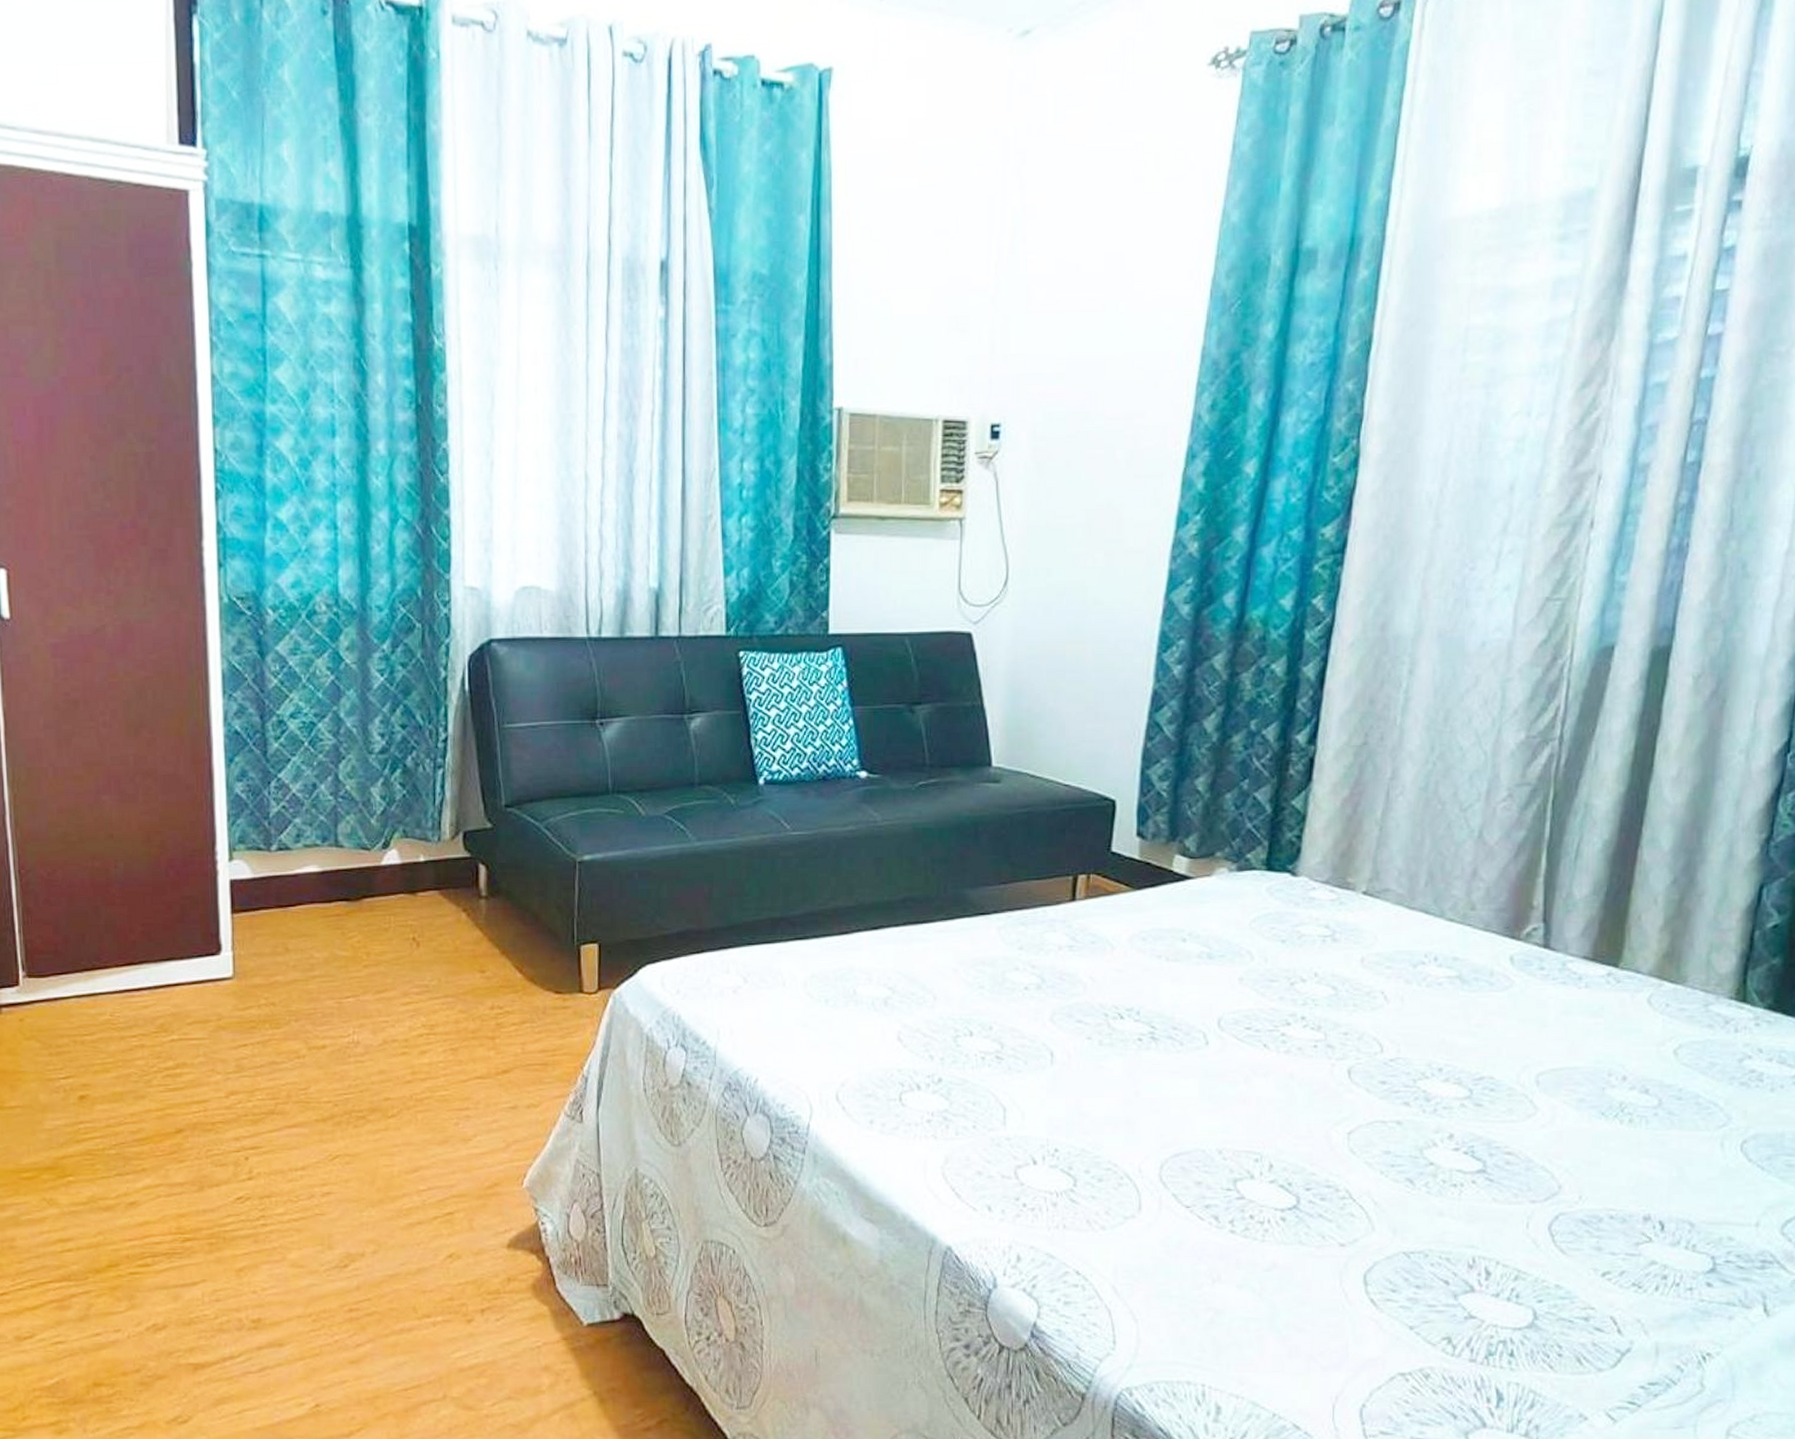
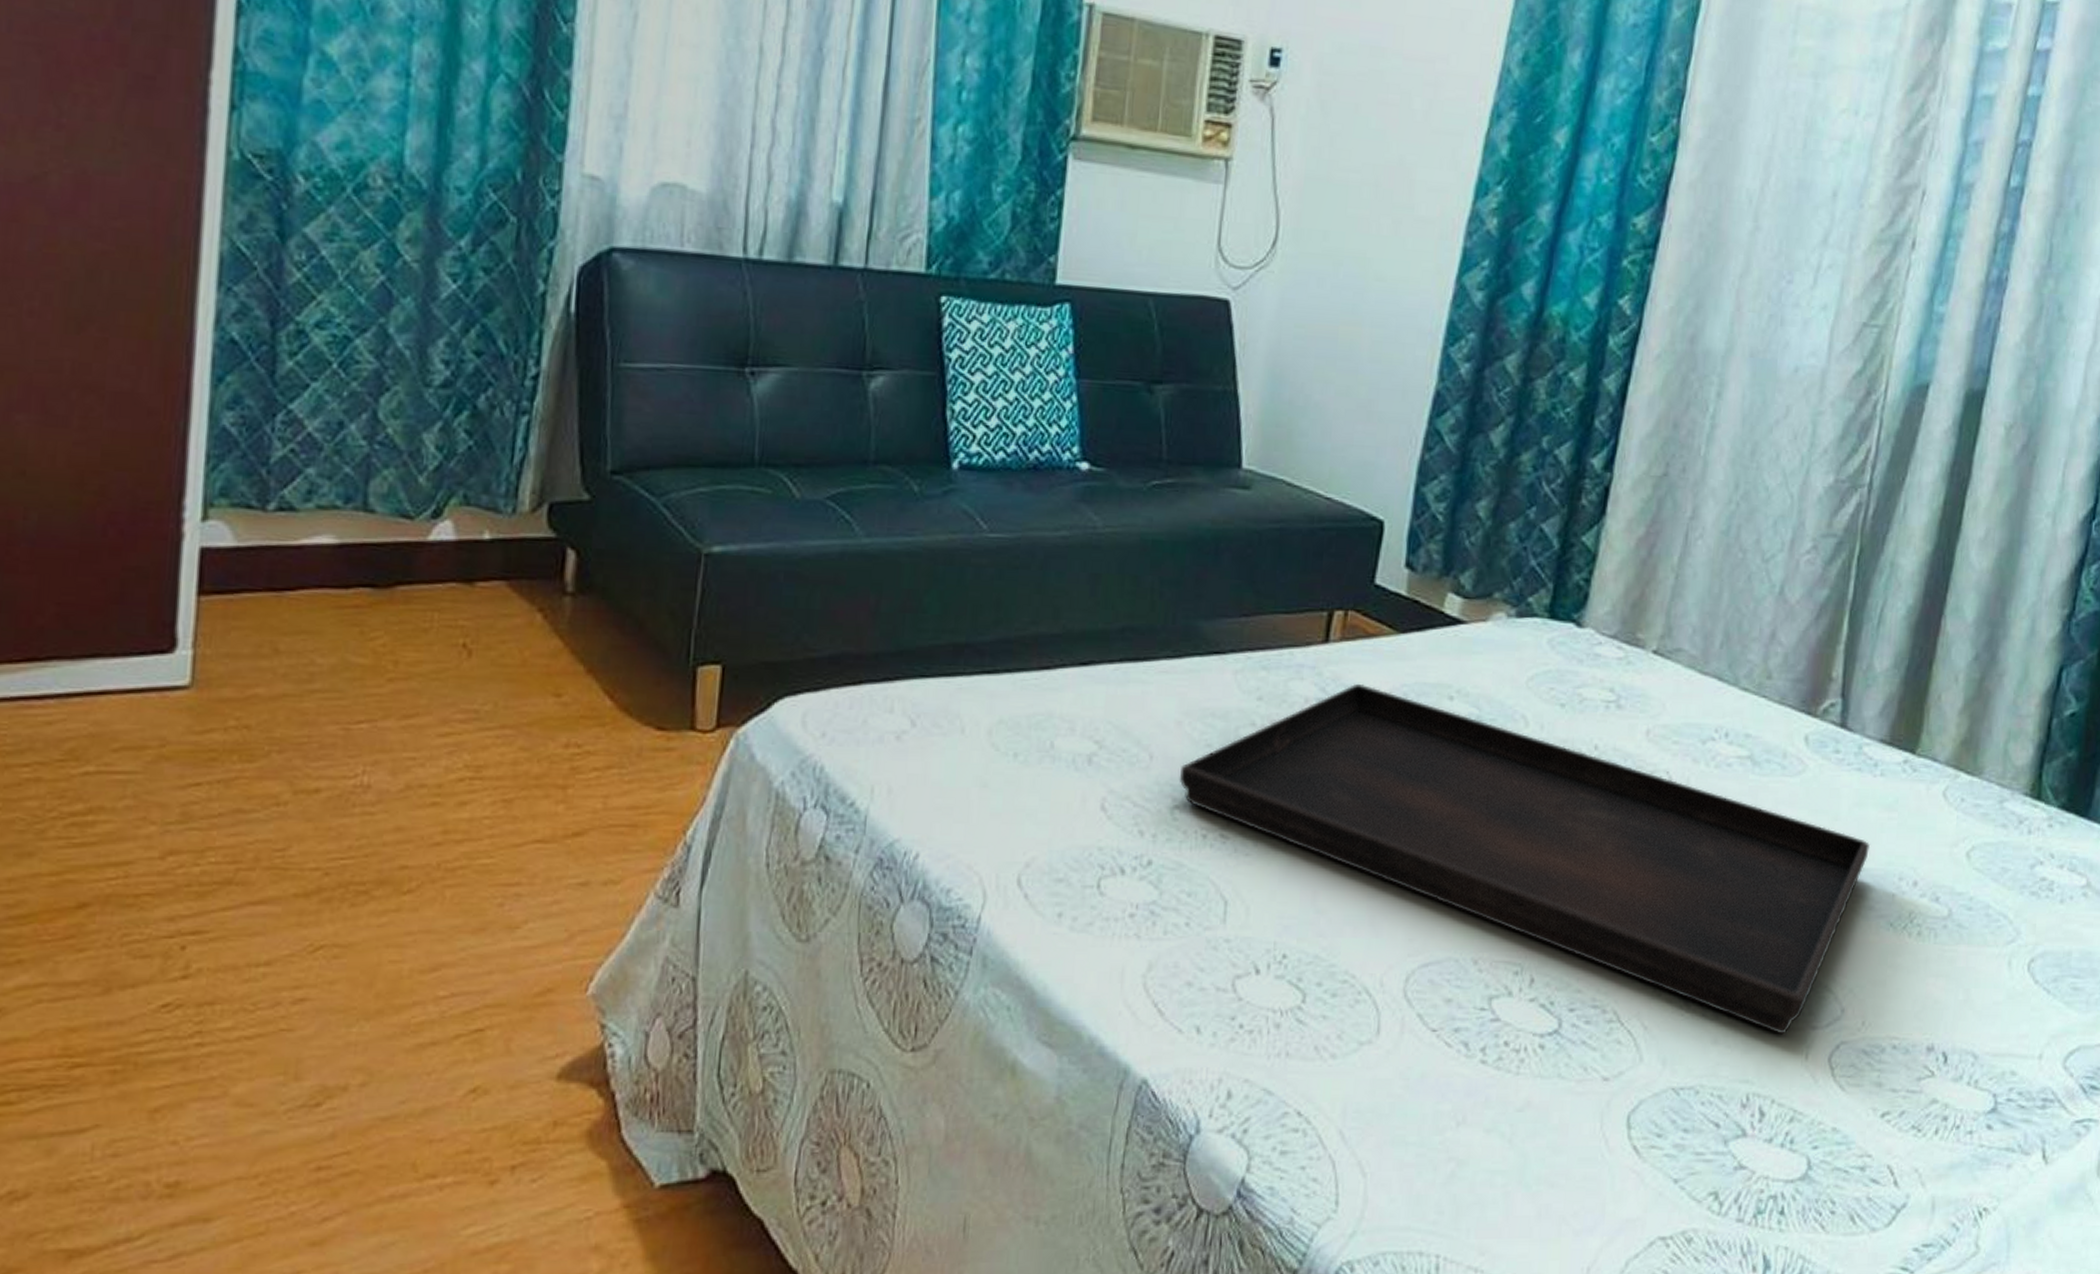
serving tray: none [959,932,1578,1208] -> present [1179,683,1870,1035]

